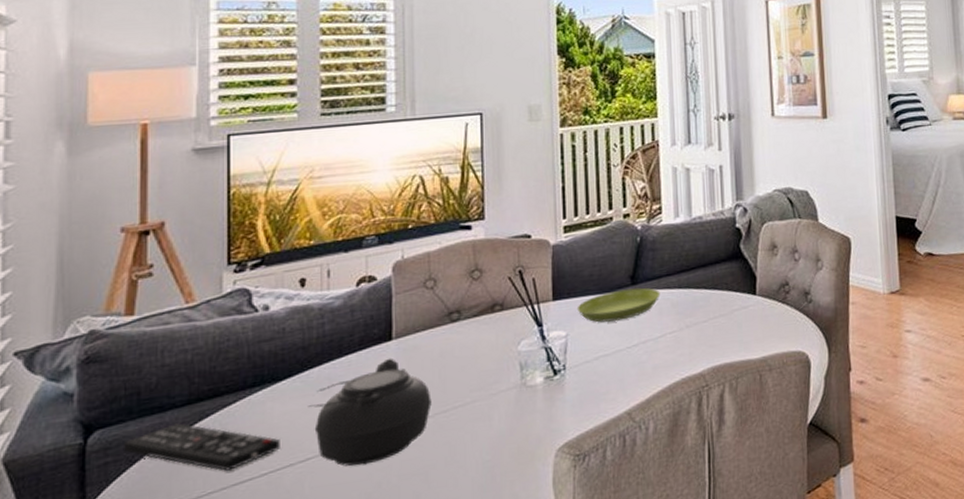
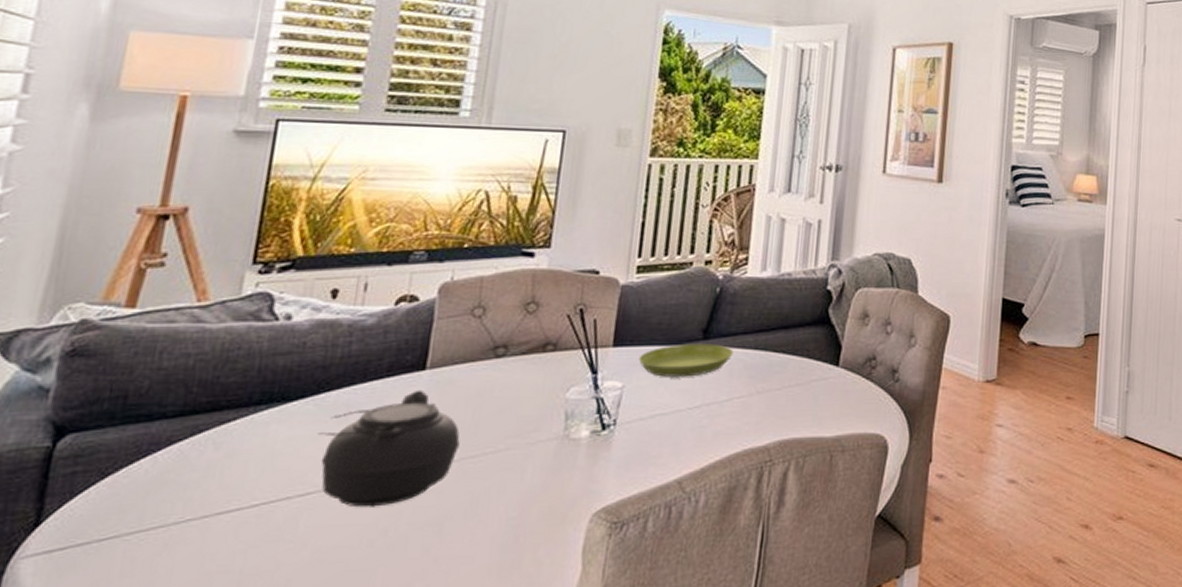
remote control: present [124,423,280,472] -> none [97,436,280,498]

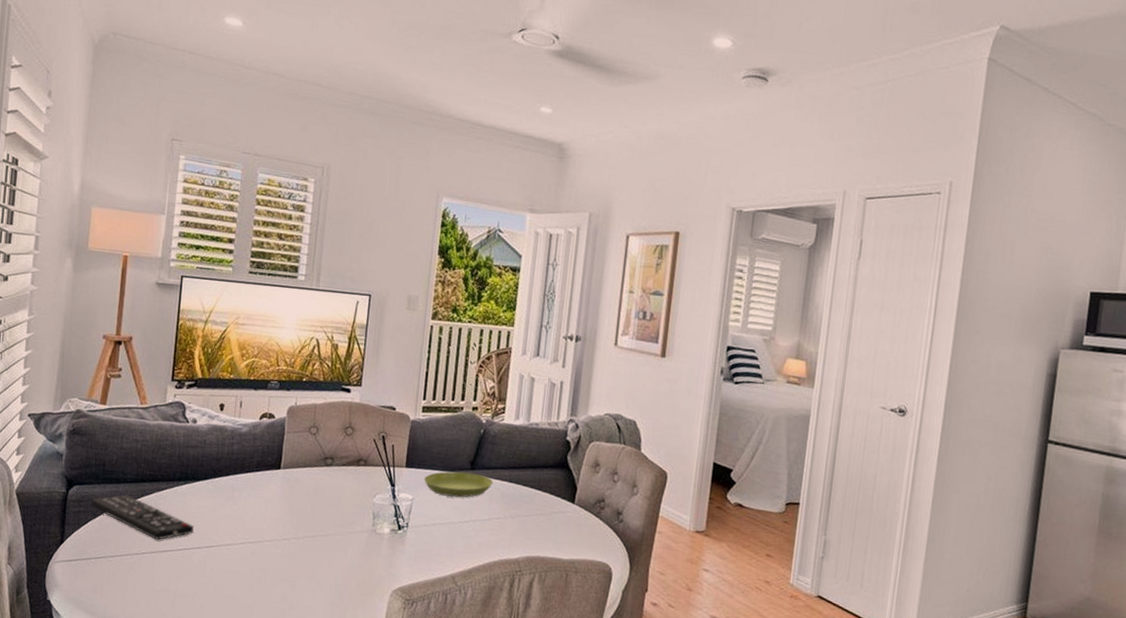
remote control: none [97,436,280,498] -> present [91,494,194,541]
teapot: present [318,389,460,508] -> none [215,483,304,563]

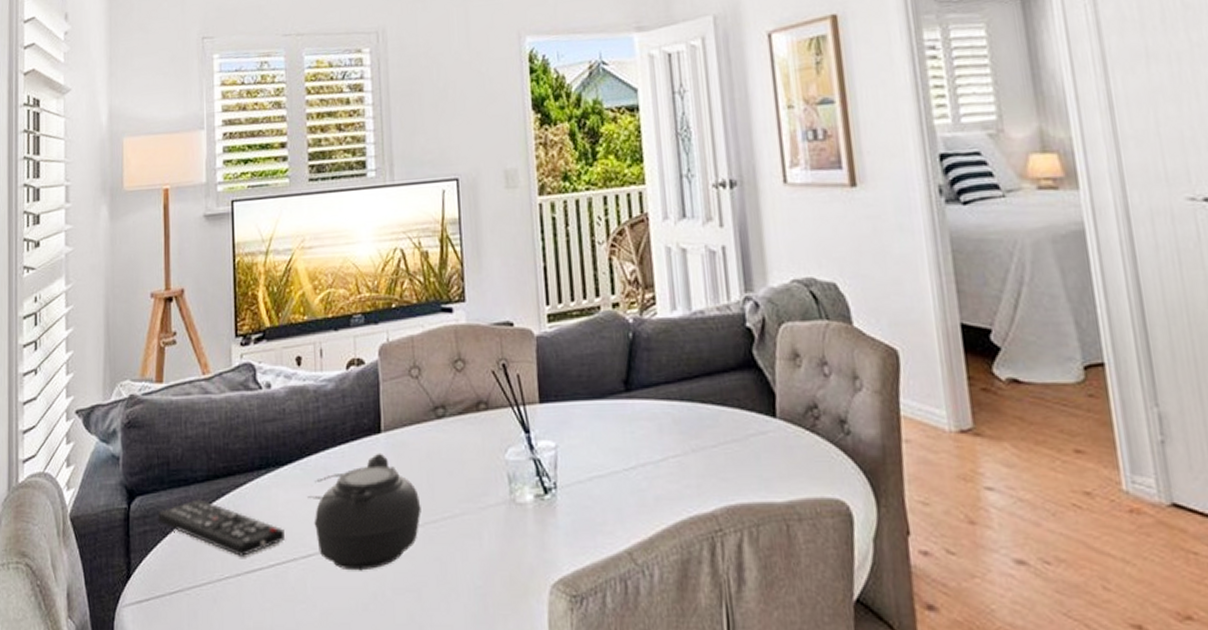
teapot: none [215,483,304,563] -> present [307,453,421,571]
saucer: present [423,471,494,498] -> none [565,396,659,435]

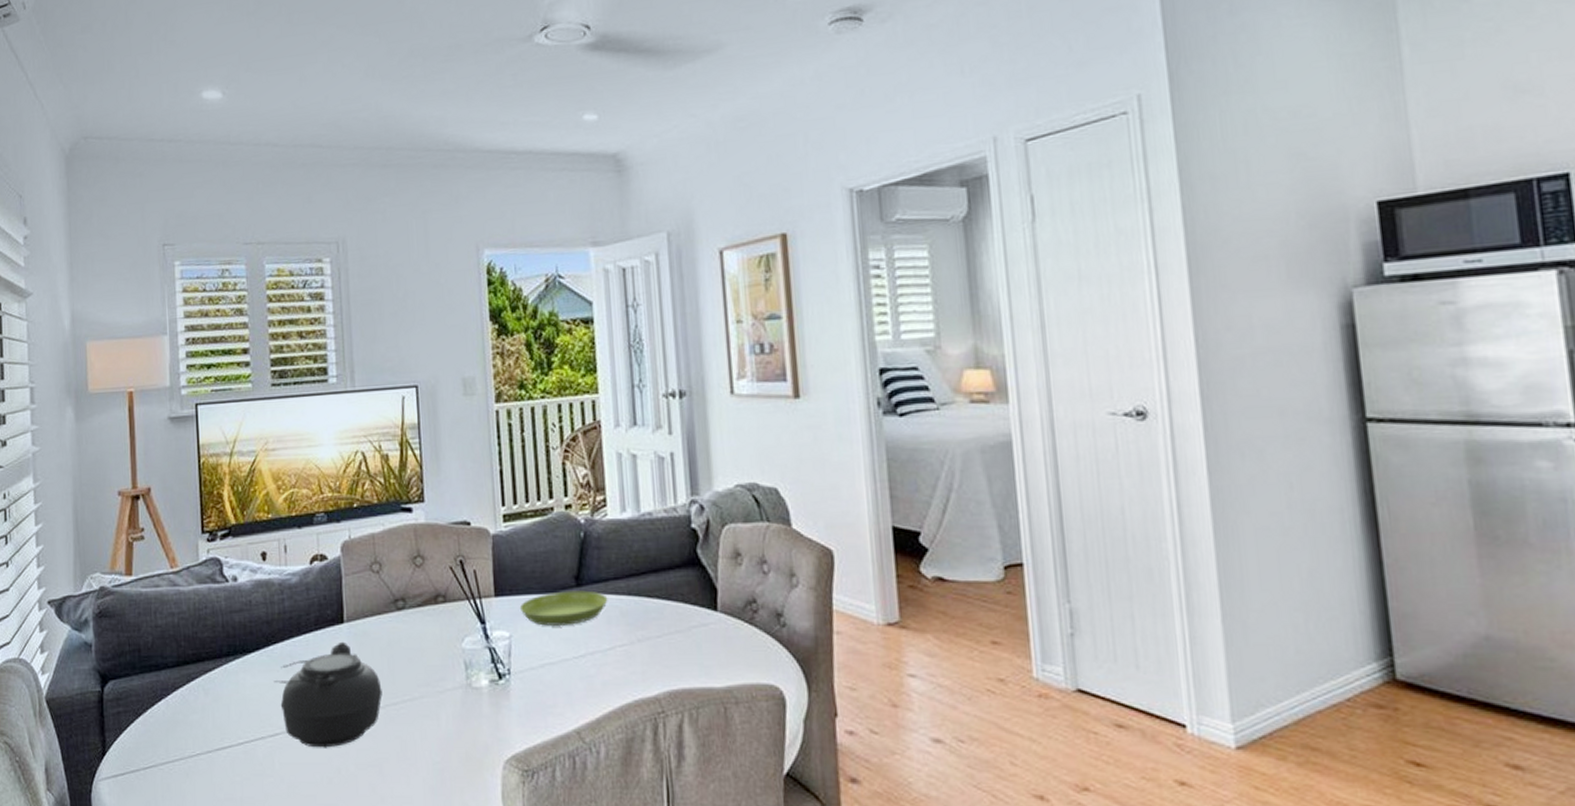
remote control: present [158,499,285,558] -> none [131,683,253,736]
saucer: none [565,396,659,435] -> present [519,590,608,626]

